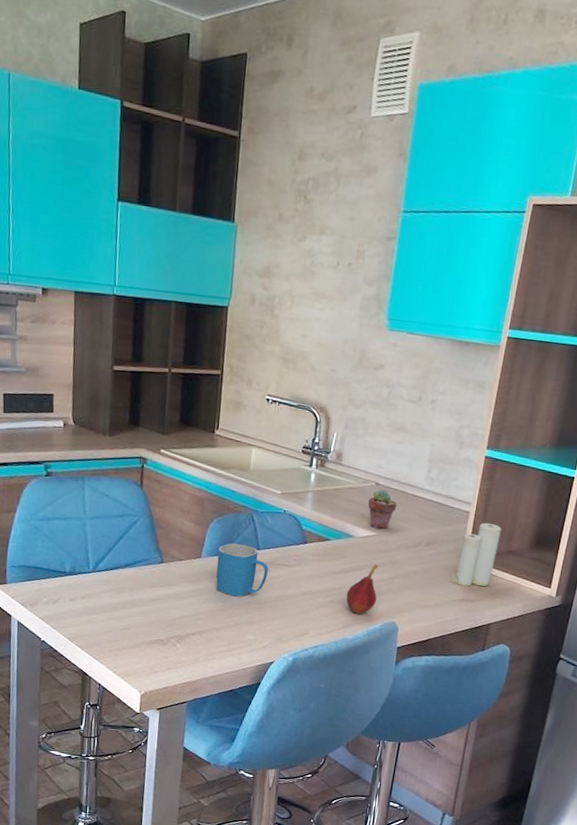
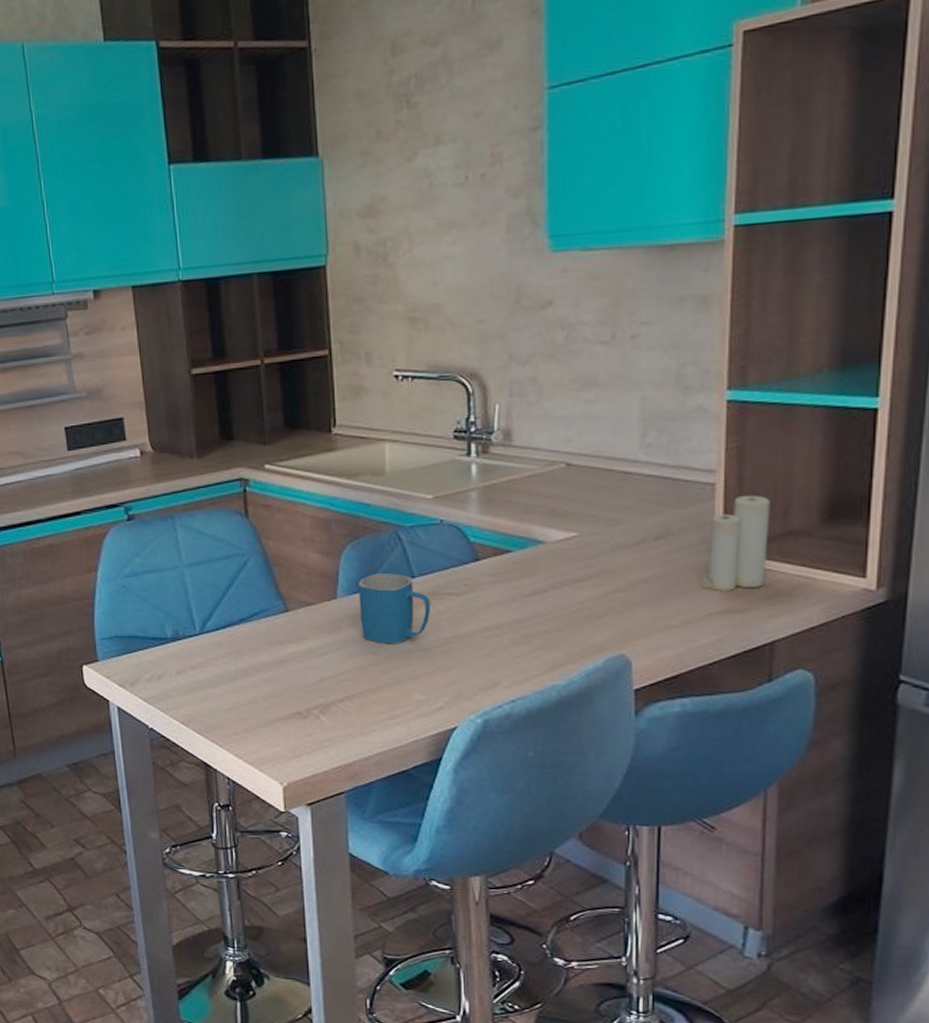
fruit: present [346,564,379,614] -> none [546,577,592,649]
potted succulent: present [367,489,398,529] -> none [558,471,603,526]

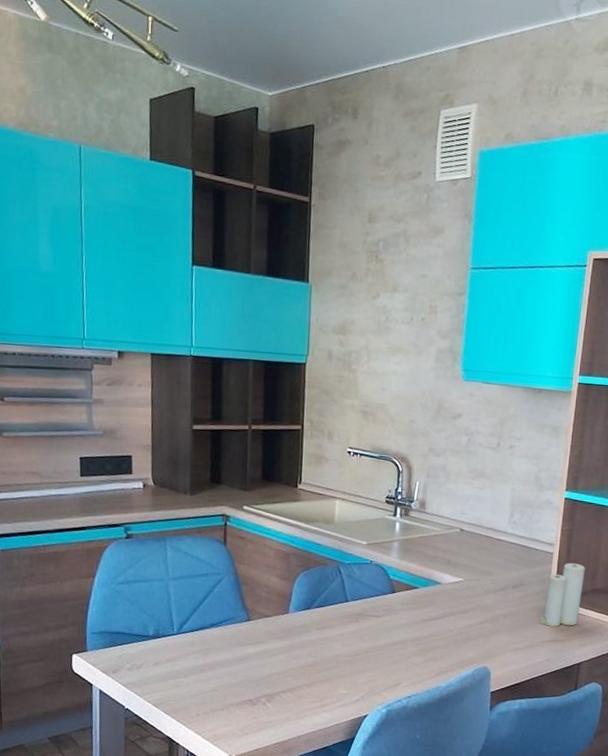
mug: present [358,573,430,645] -> none [304,596,358,651]

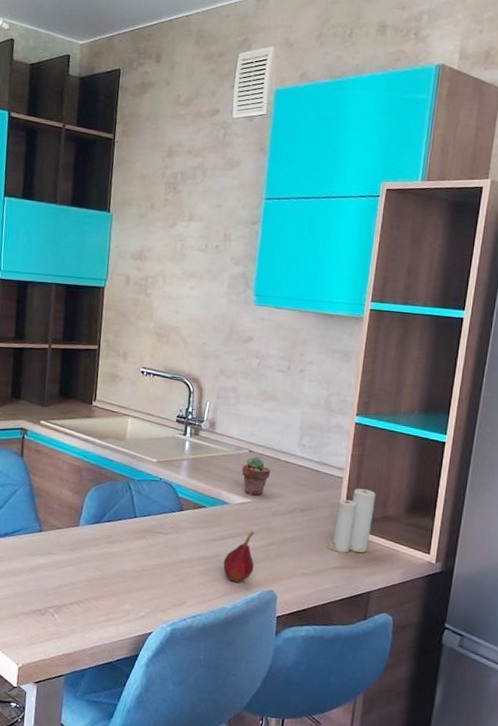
fruit: none [437,610,468,661] -> present [223,531,255,583]
potted succulent: none [453,535,483,574] -> present [241,456,271,496]

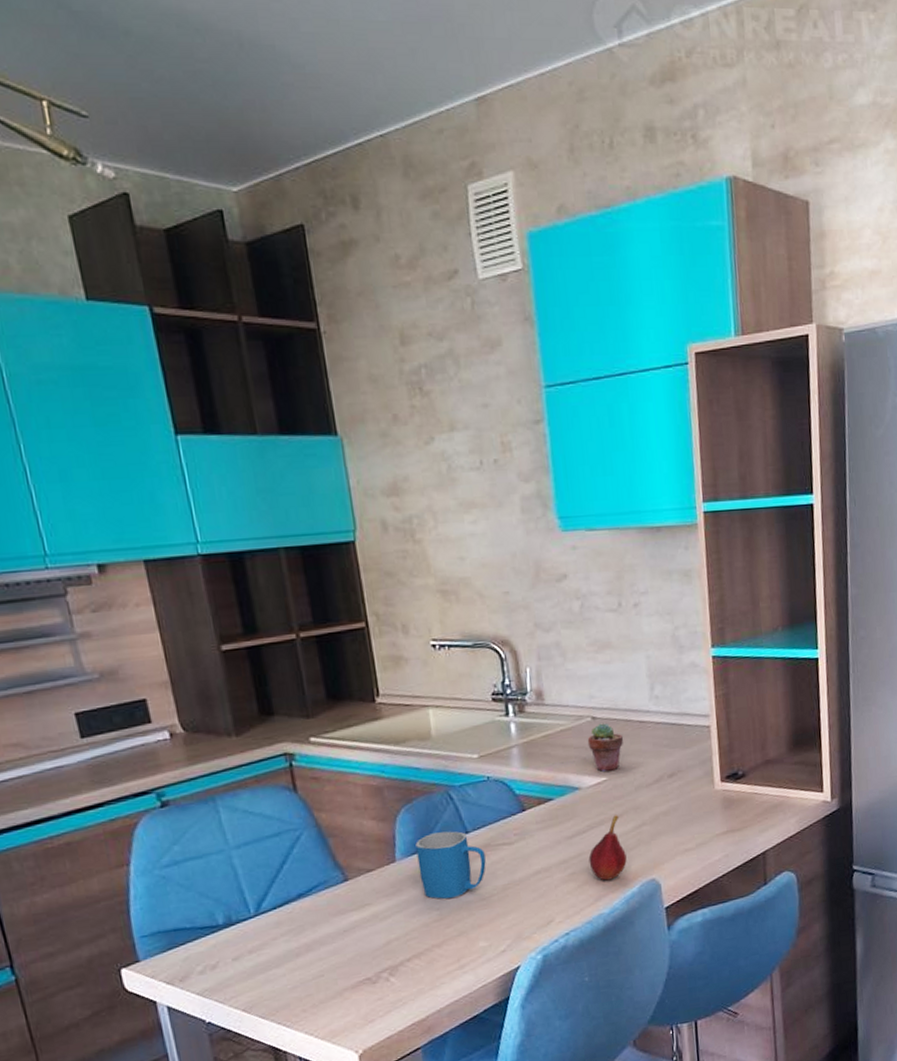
mug: none [93,511,145,566] -> present [415,831,486,899]
candle: present [328,484,376,553] -> none [708,727,754,815]

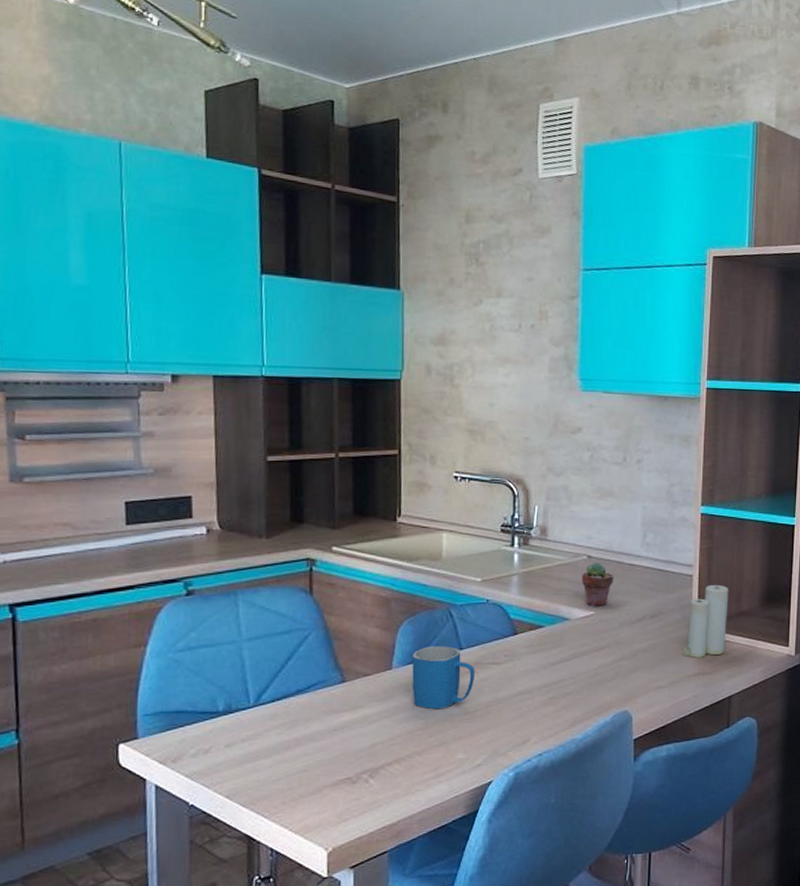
fruit: present [588,815,627,881] -> none [569,647,604,708]
candle: none [708,727,754,815] -> present [683,579,729,658]

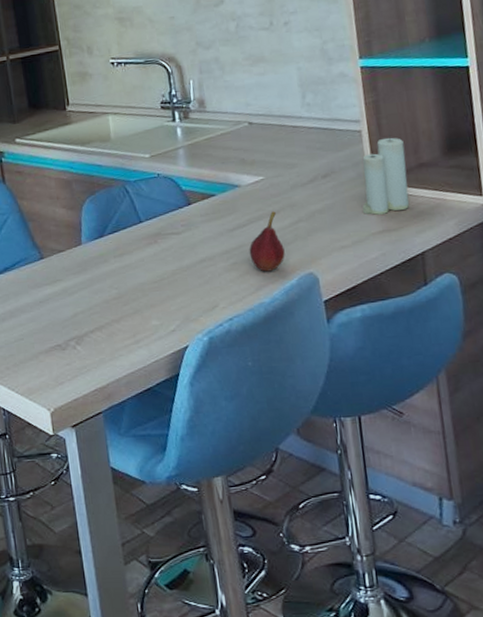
mug: present [412,646,475,710] -> none [98,220,157,280]
fruit: none [569,647,604,708] -> present [249,211,285,272]
potted succulent: present [581,562,614,606] -> none [245,128,279,171]

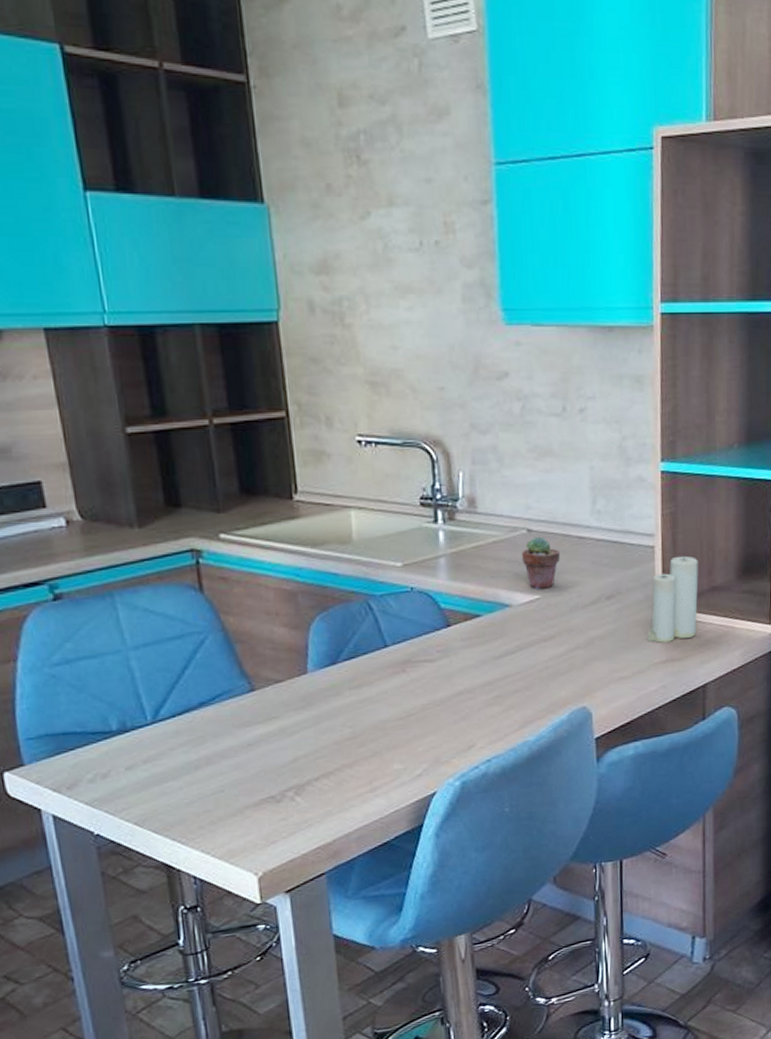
potted succulent: none [245,128,279,171] -> present [521,536,561,589]
fruit: present [249,211,285,272] -> none [516,636,557,706]

